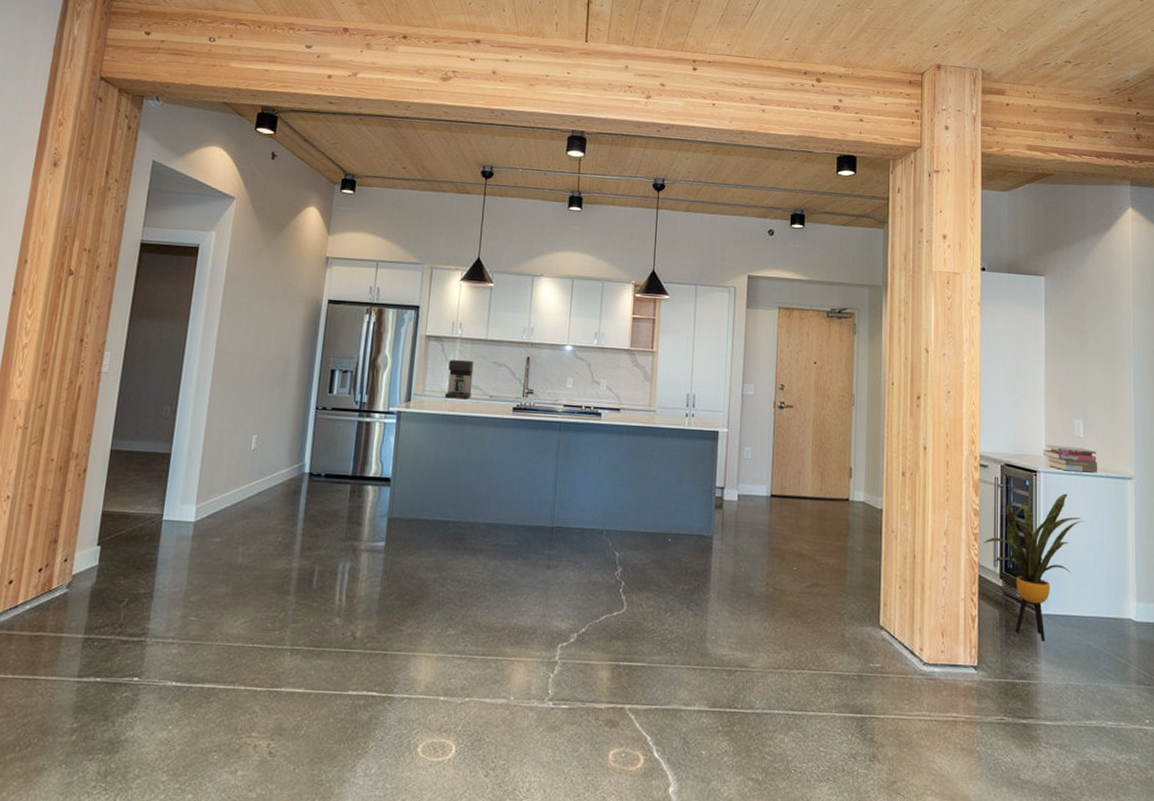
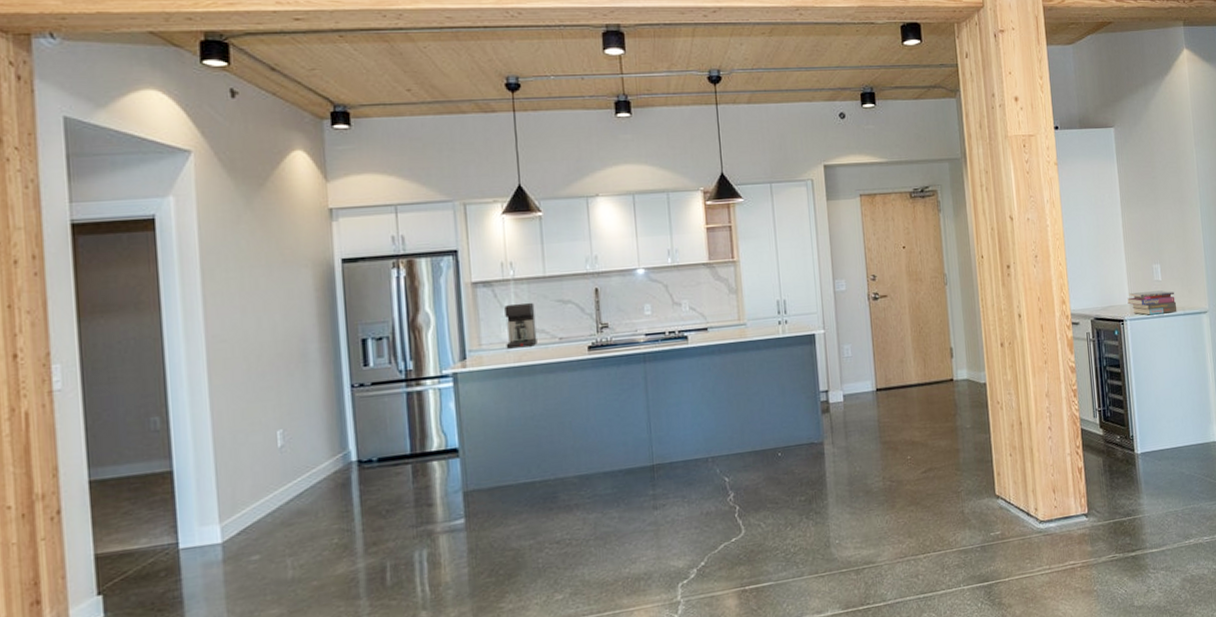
house plant: present [983,493,1085,641] -> none [1082,336,1170,478]

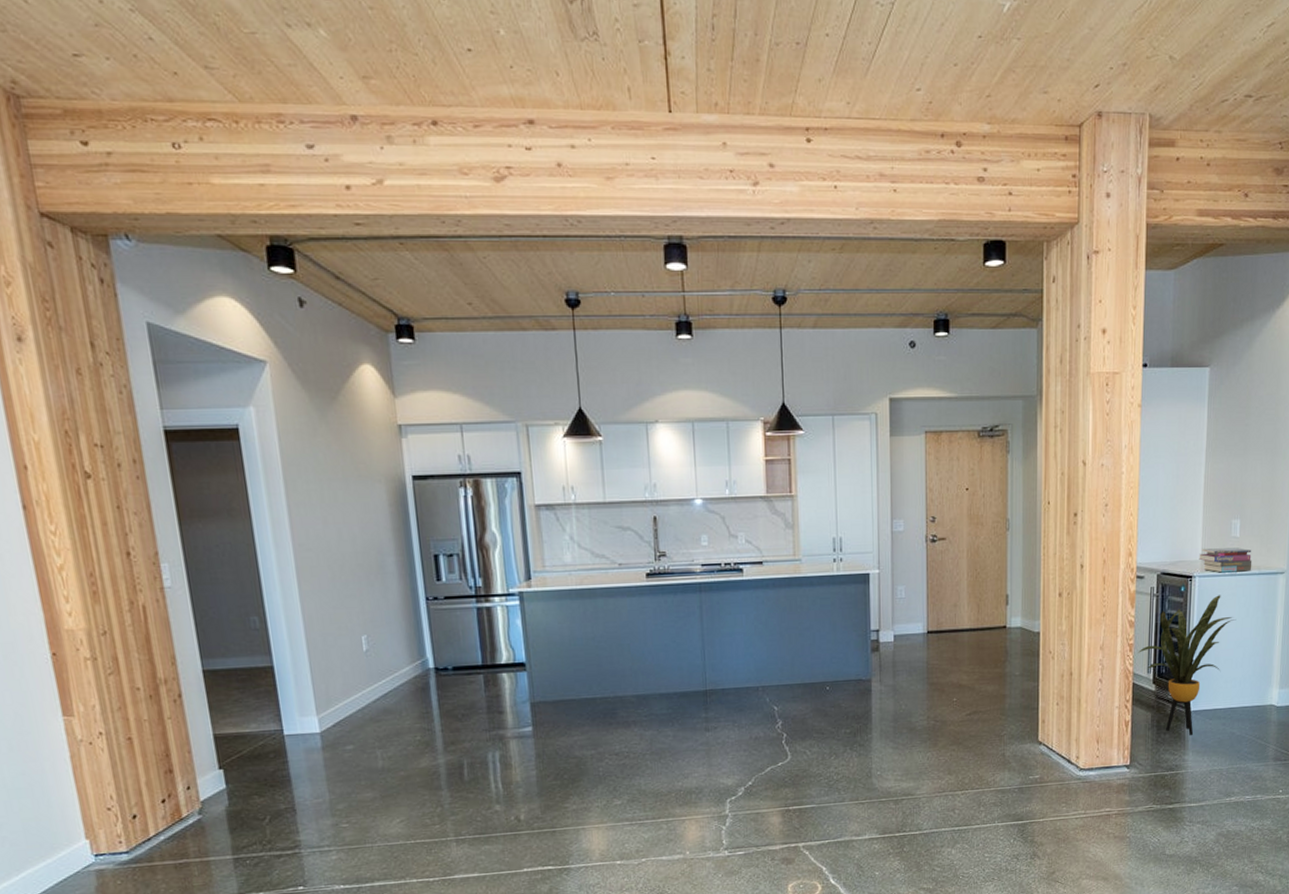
coffee maker: present [504,303,537,349] -> none [566,528,598,572]
house plant: none [1082,336,1170,478] -> present [1137,595,1236,735]

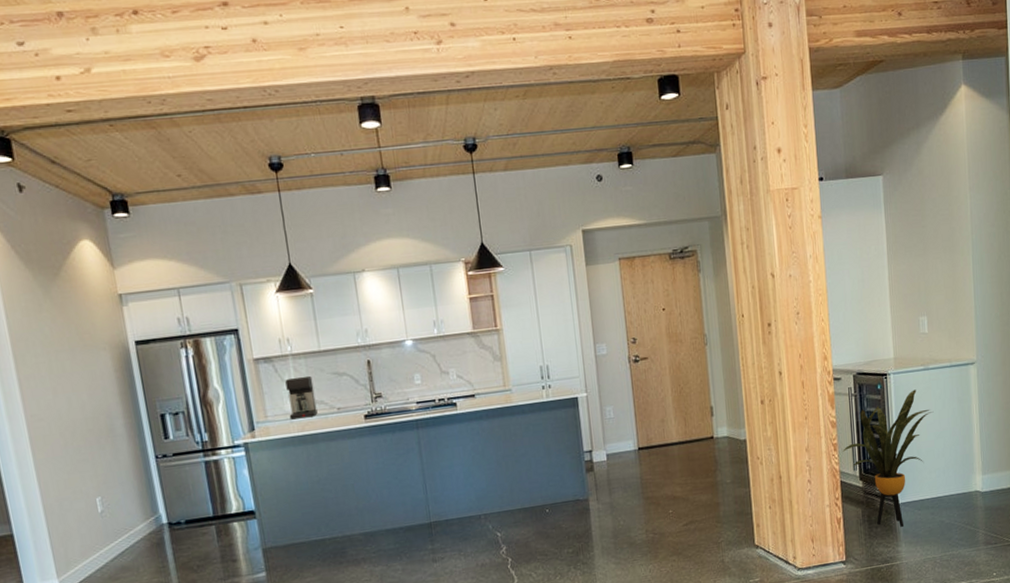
coffee maker: none [566,528,598,572] -> present [285,376,318,420]
books: present [1199,547,1252,573] -> none [891,342,943,369]

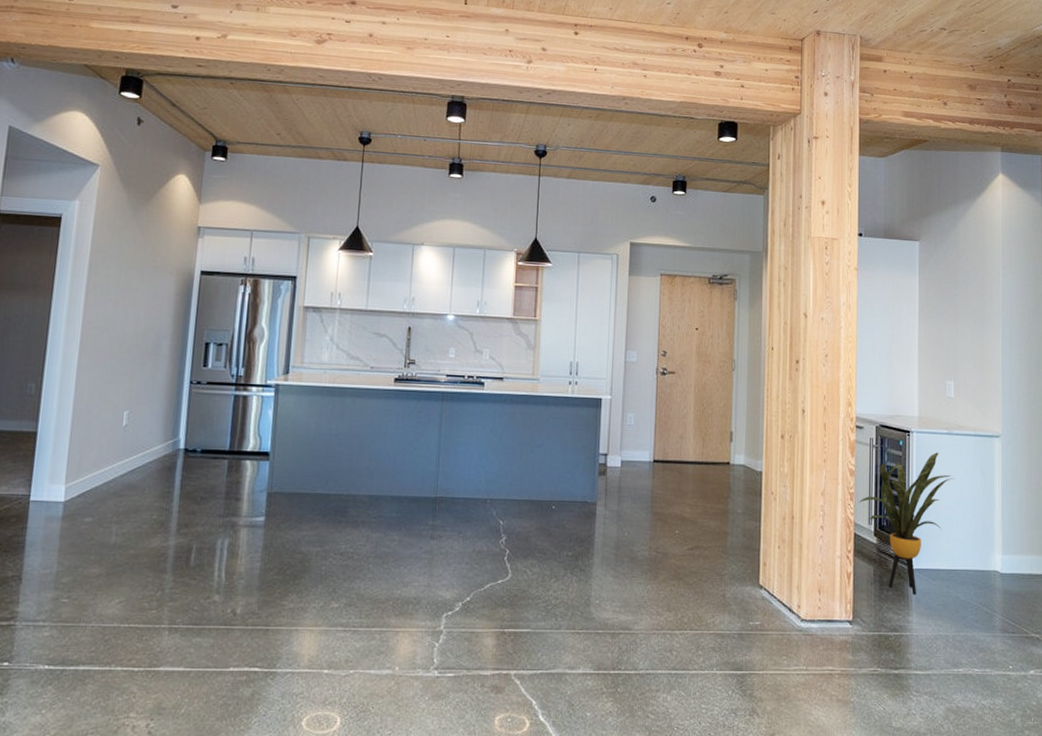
coffee maker: present [285,376,318,420] -> none [324,331,354,371]

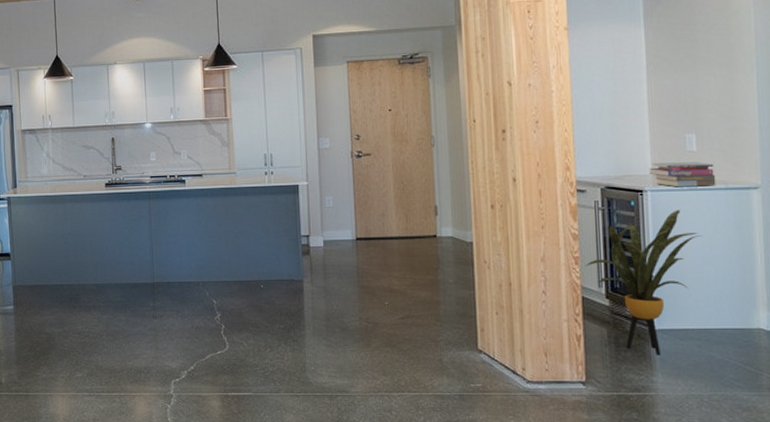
books: none [916,405,968,432] -> present [649,162,716,188]

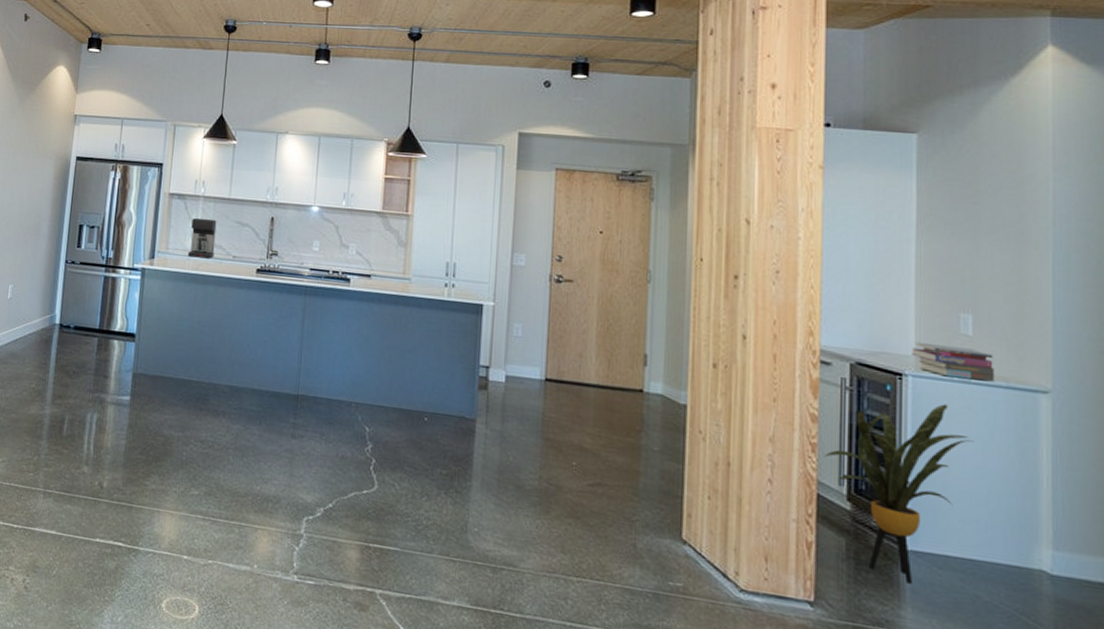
coffee maker: none [44,147,68,182] -> present [187,218,217,259]

